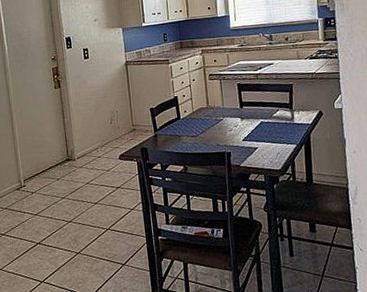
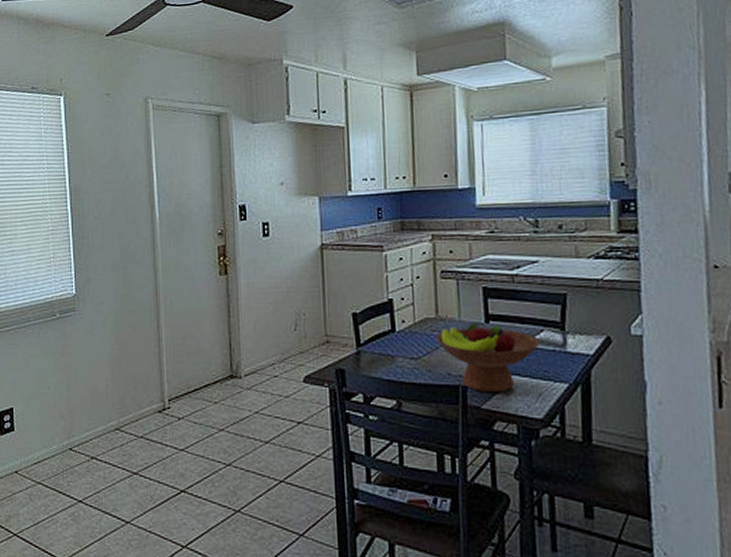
fruit bowl: none [207,109,277,155] -> present [435,323,541,393]

